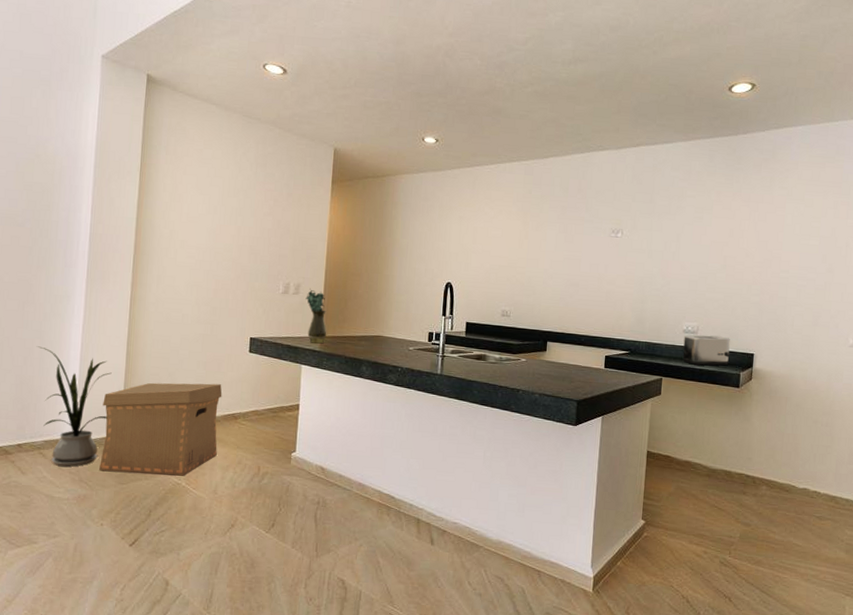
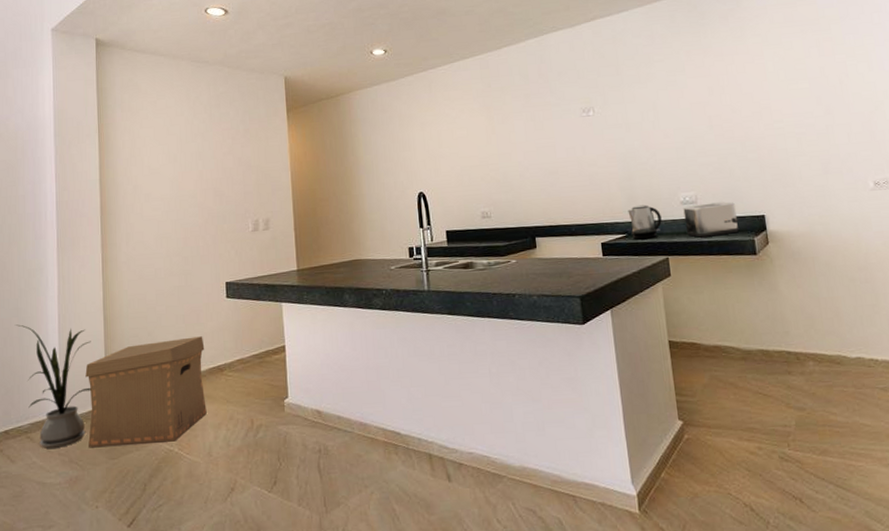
vase: present [305,288,327,344] -> none [276,221,304,278]
kettle: none [634,327,664,359] -> present [627,204,662,240]

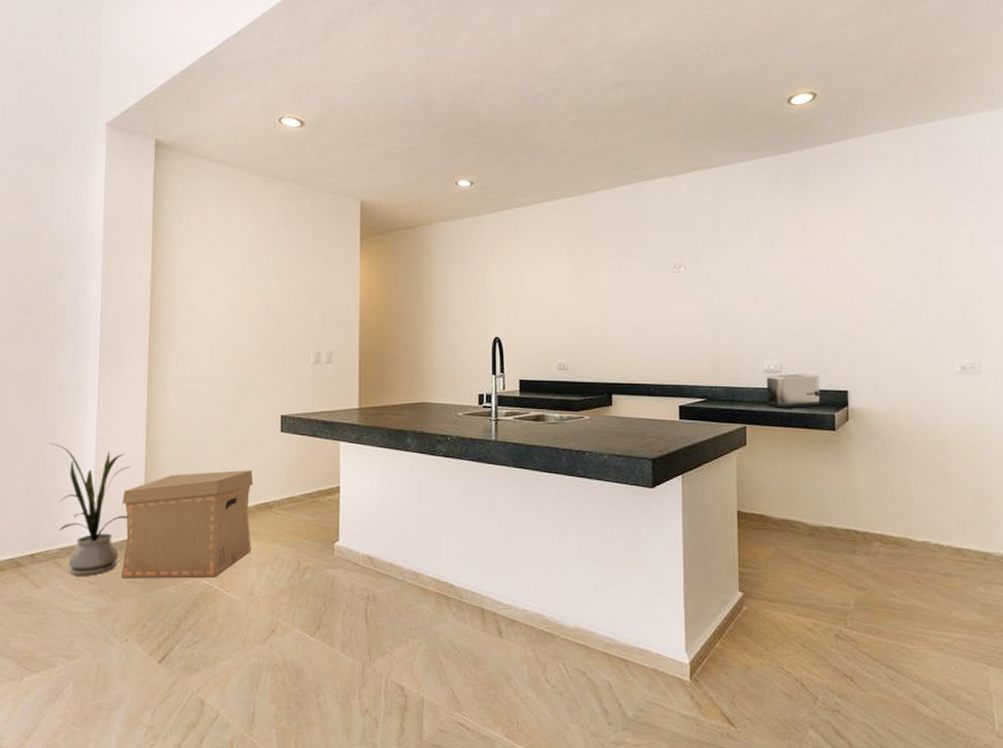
kettle: present [627,204,662,240] -> none [710,370,743,406]

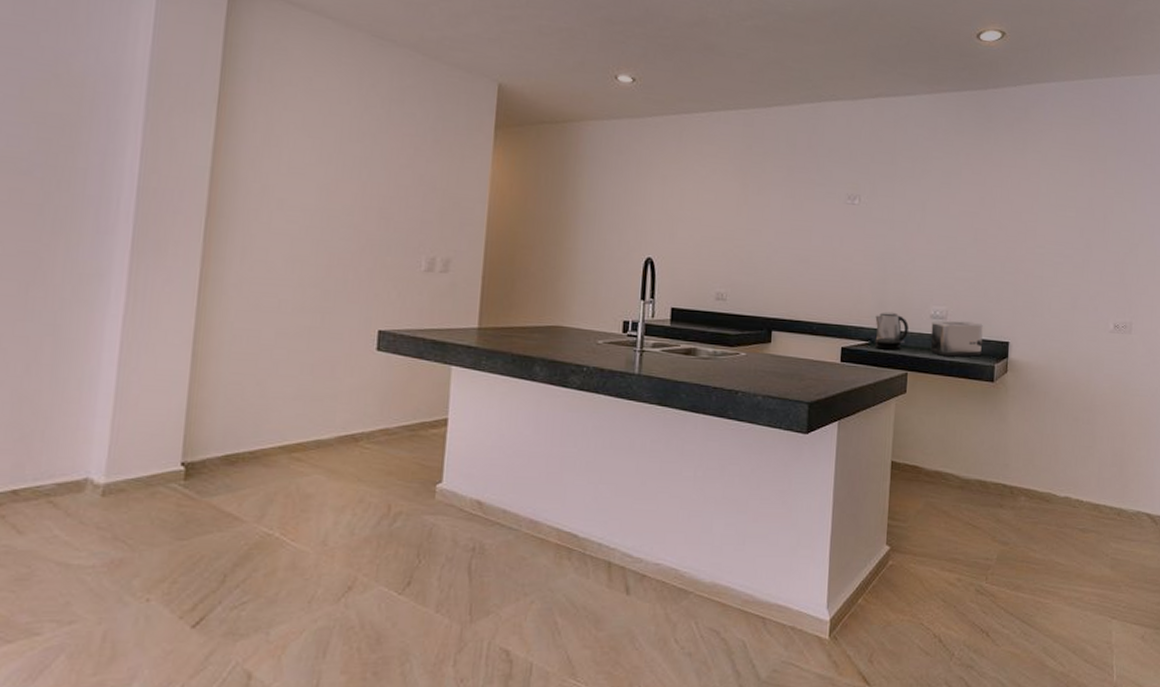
house plant: present [48,443,131,576] -> none [48,347,168,519]
cardboard box: present [121,470,254,579] -> none [145,394,337,524]
kettle: none [710,370,743,406] -> present [874,311,909,350]

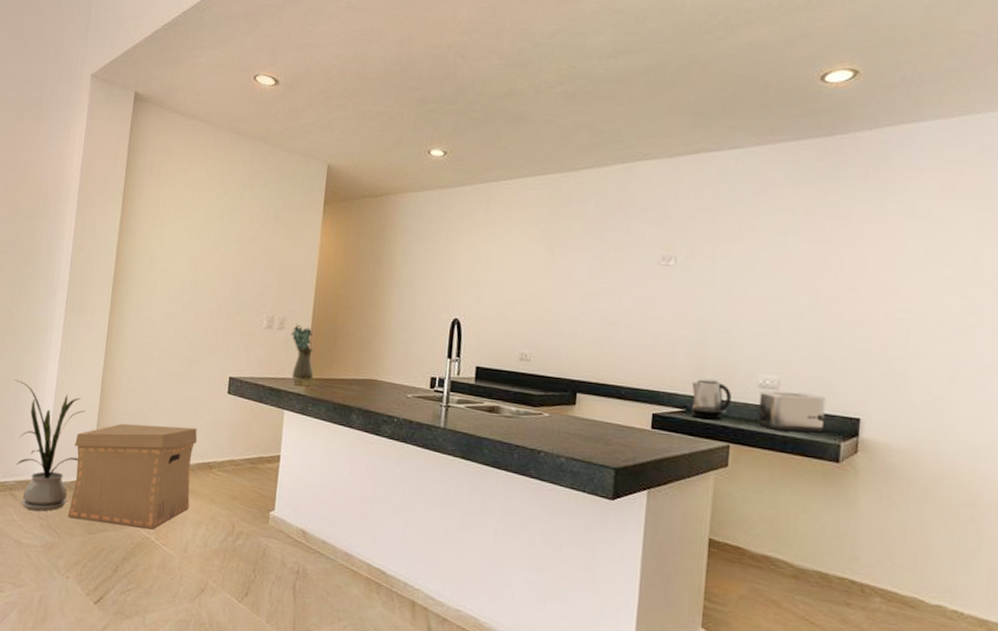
house plant: none [48,347,168,519] -> present [14,379,85,511]
cardboard box: none [145,394,337,524] -> present [68,423,198,530]
vase: none [457,264,487,338] -> present [291,322,314,387]

